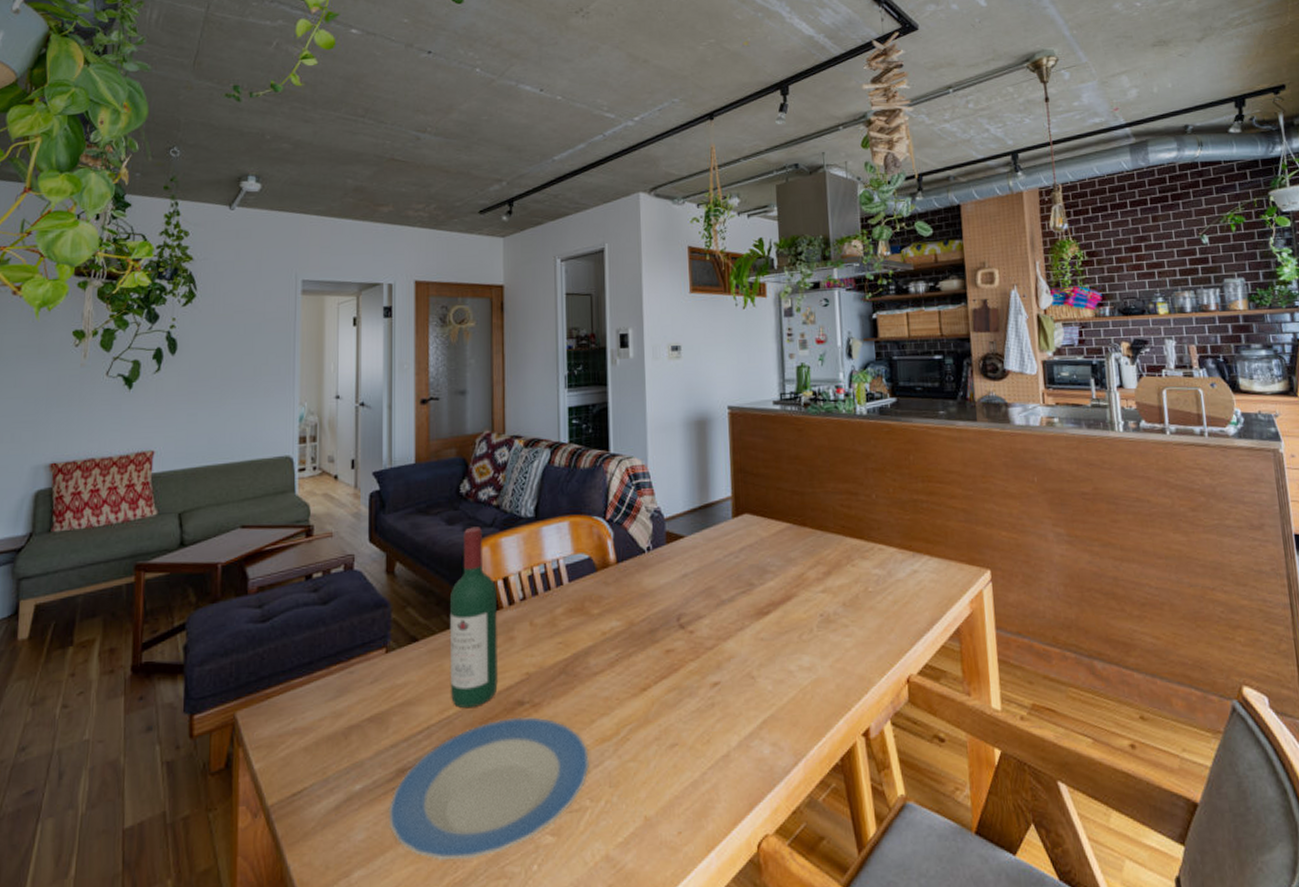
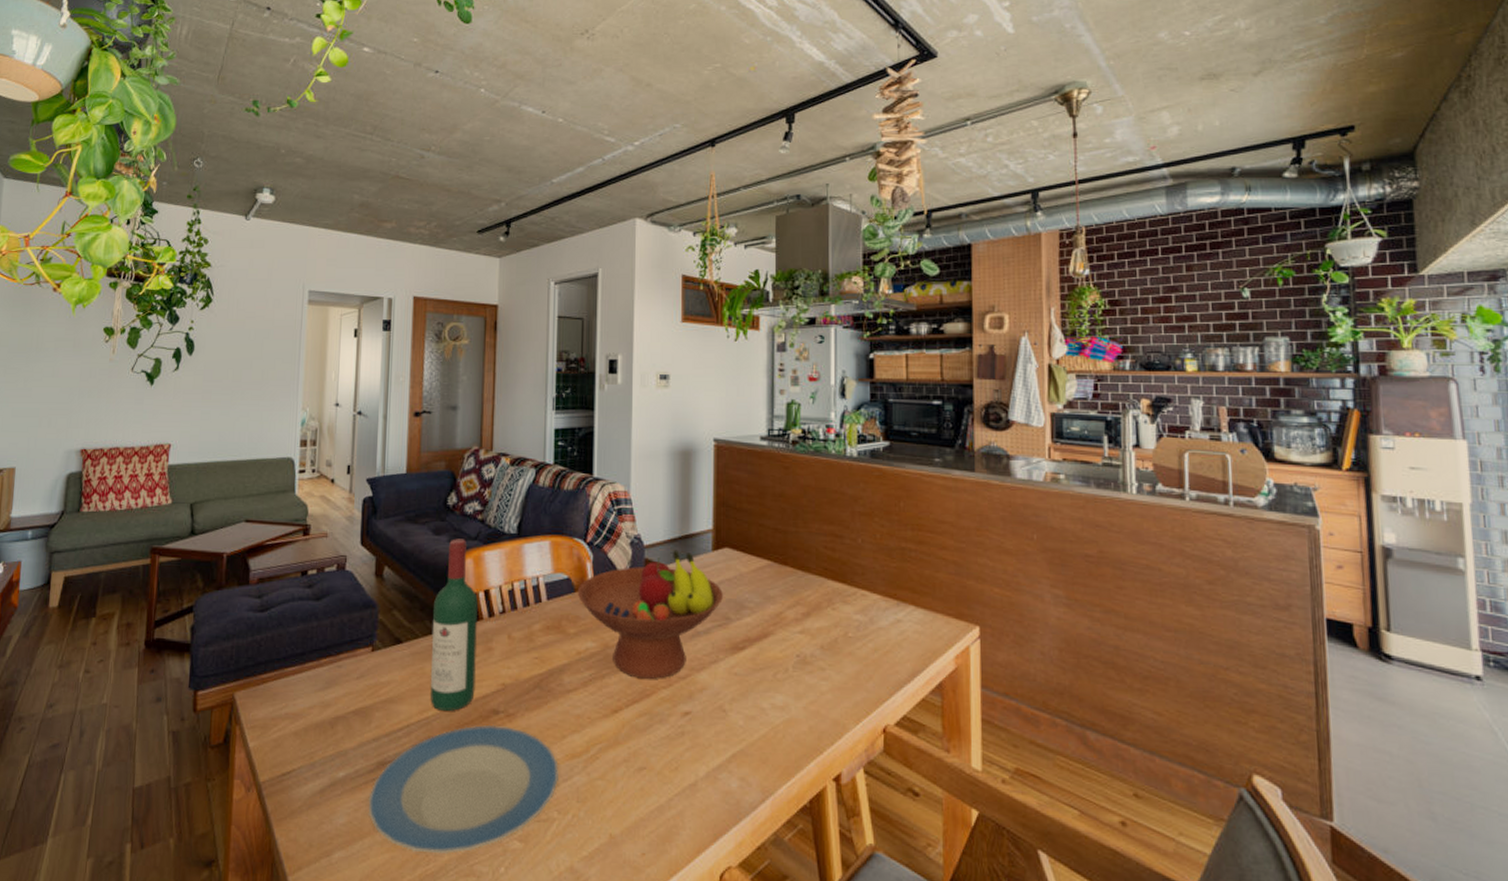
fruit bowl: none [599,520,745,653] -> present [577,550,723,679]

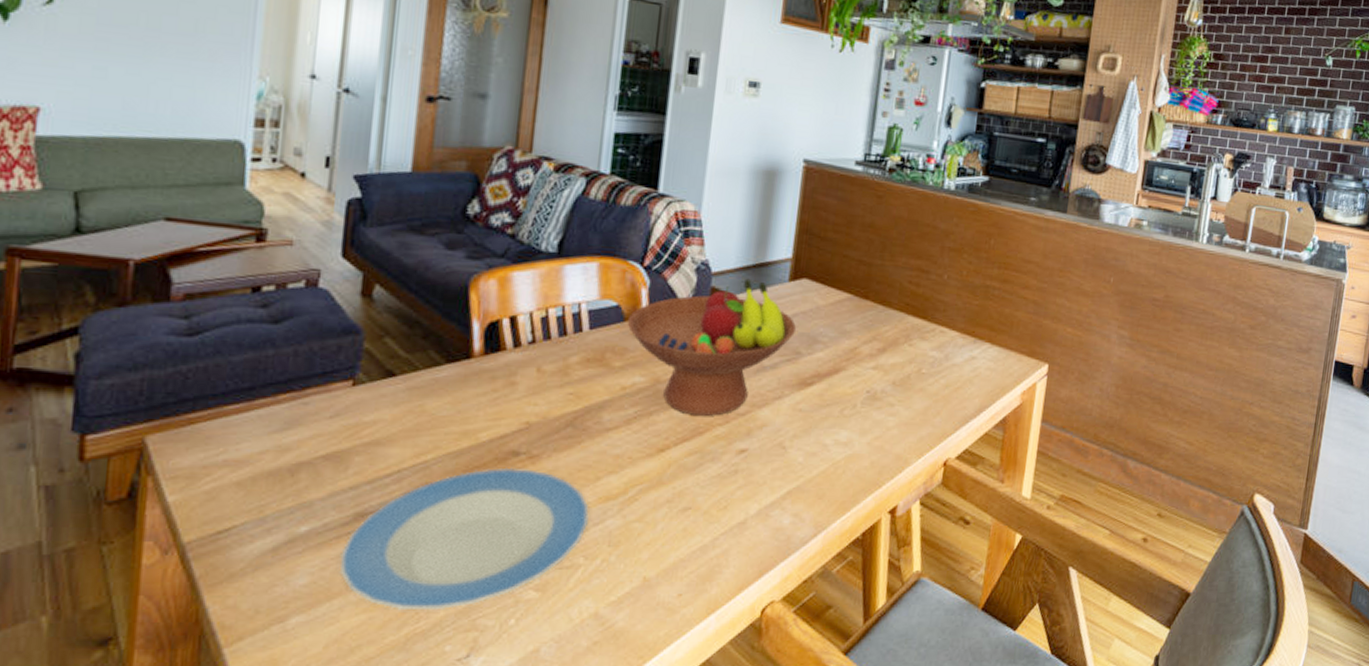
wine bottle: present [430,539,478,712] -> none [431,255,501,455]

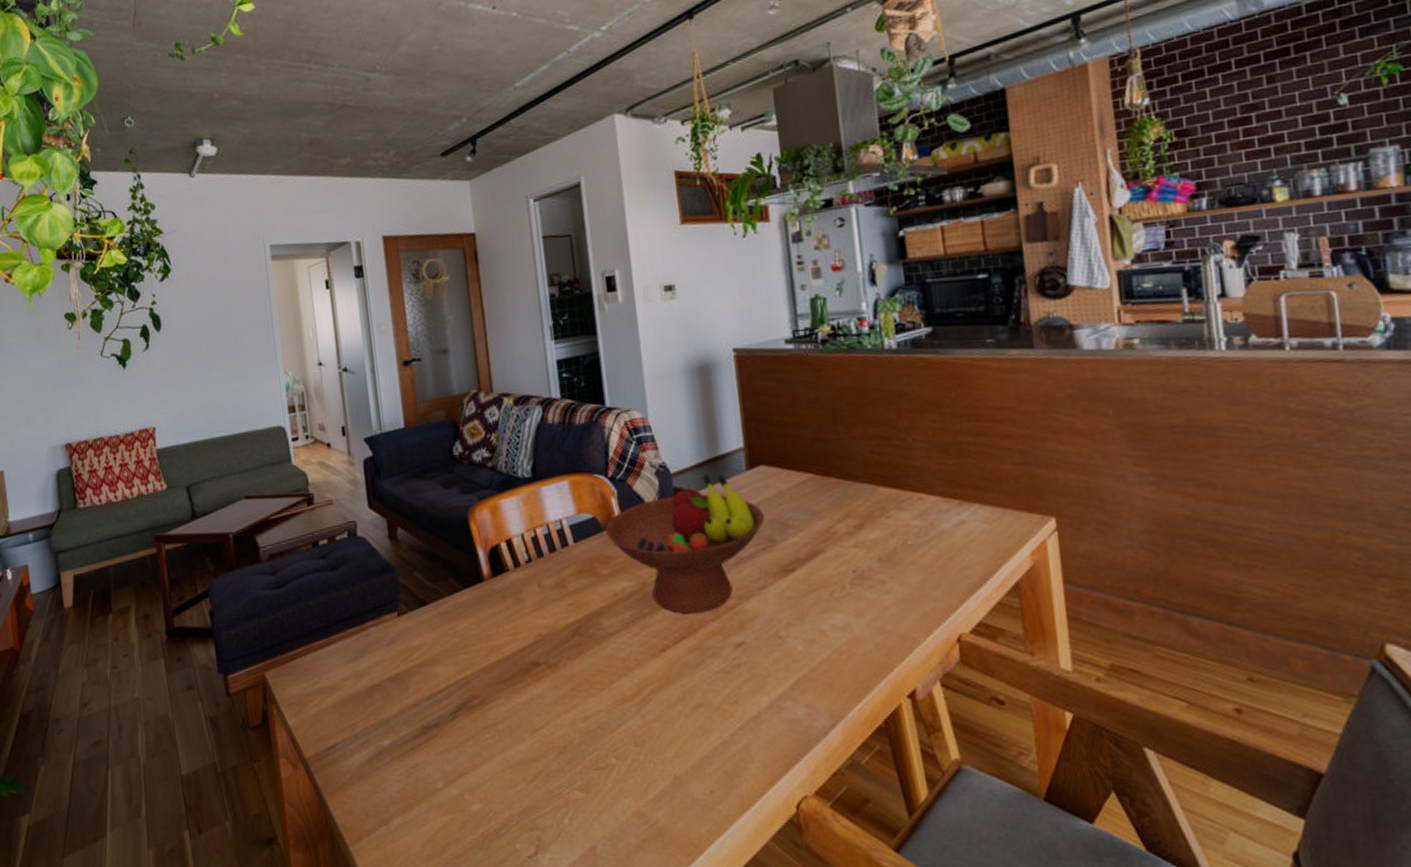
plate: present [339,467,589,611] -> none [417,677,612,812]

